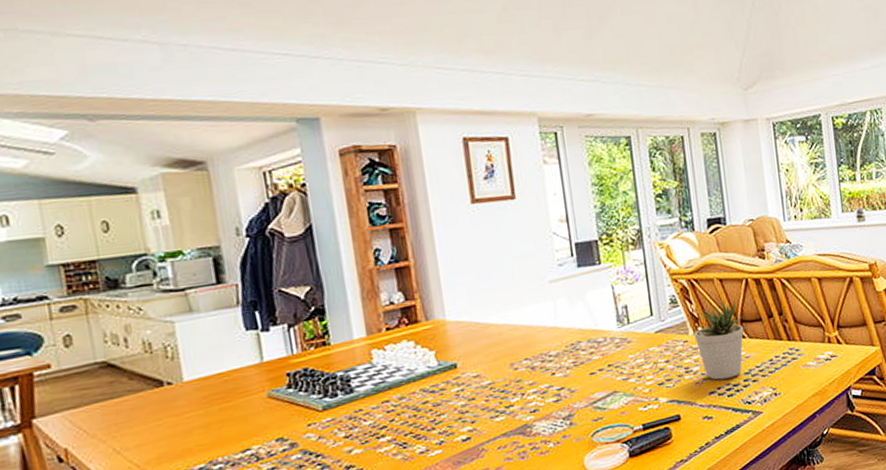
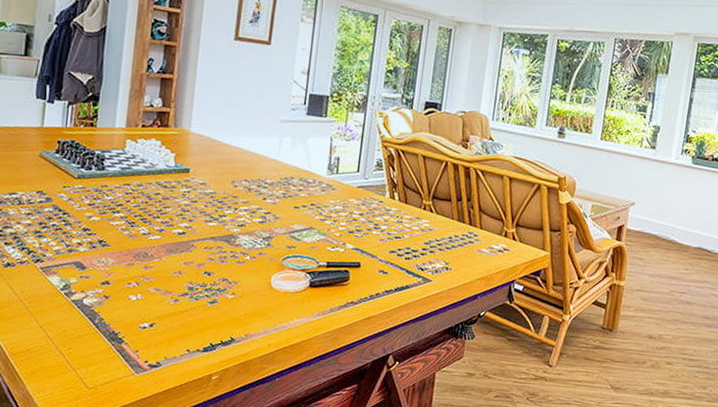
potted plant: present [693,299,744,380] -> none [389,174,435,244]

